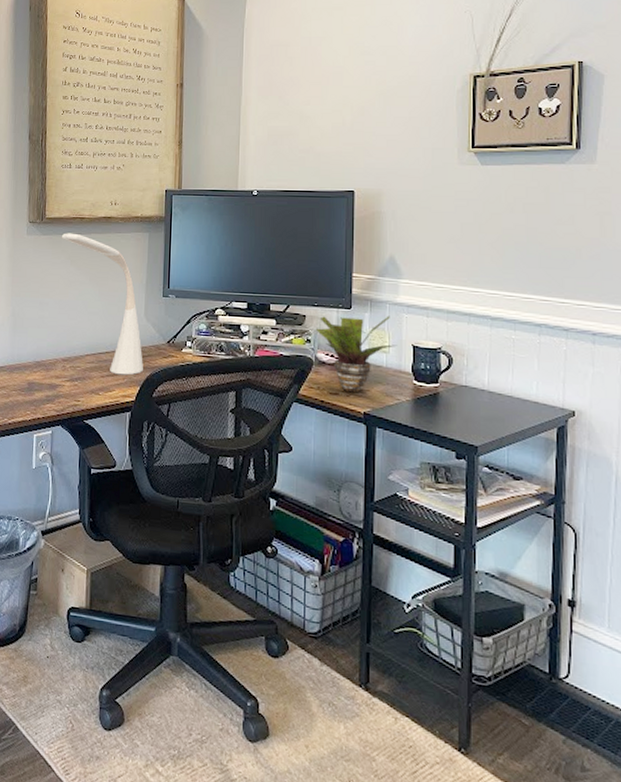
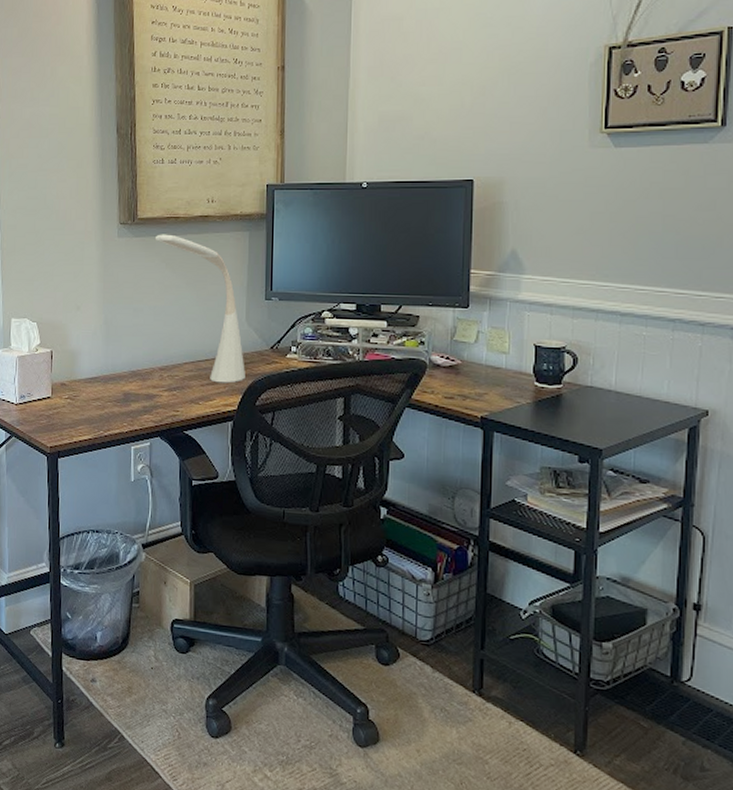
potted plant: present [315,315,397,393] -> none [429,314,518,397]

